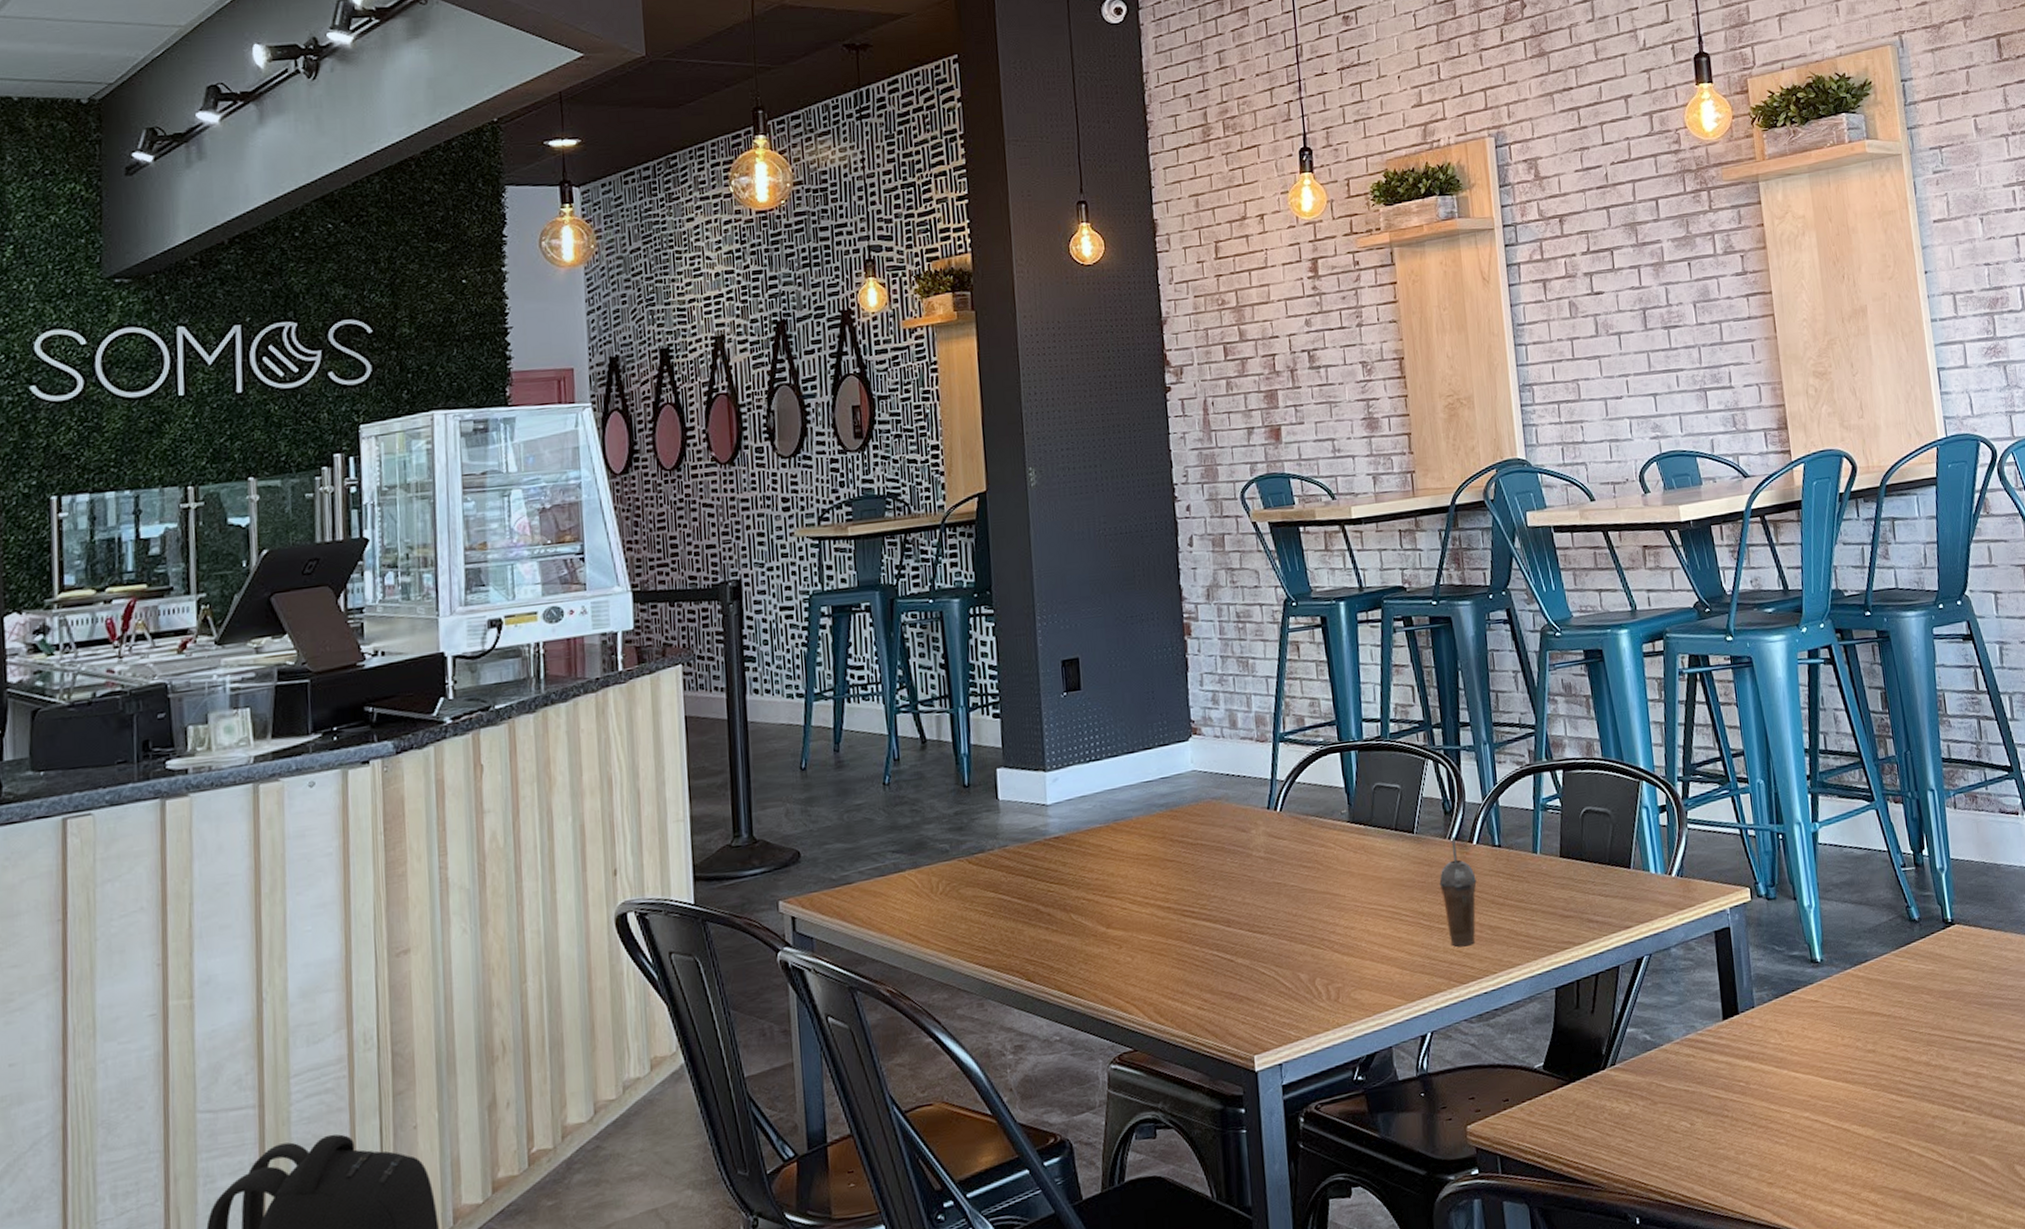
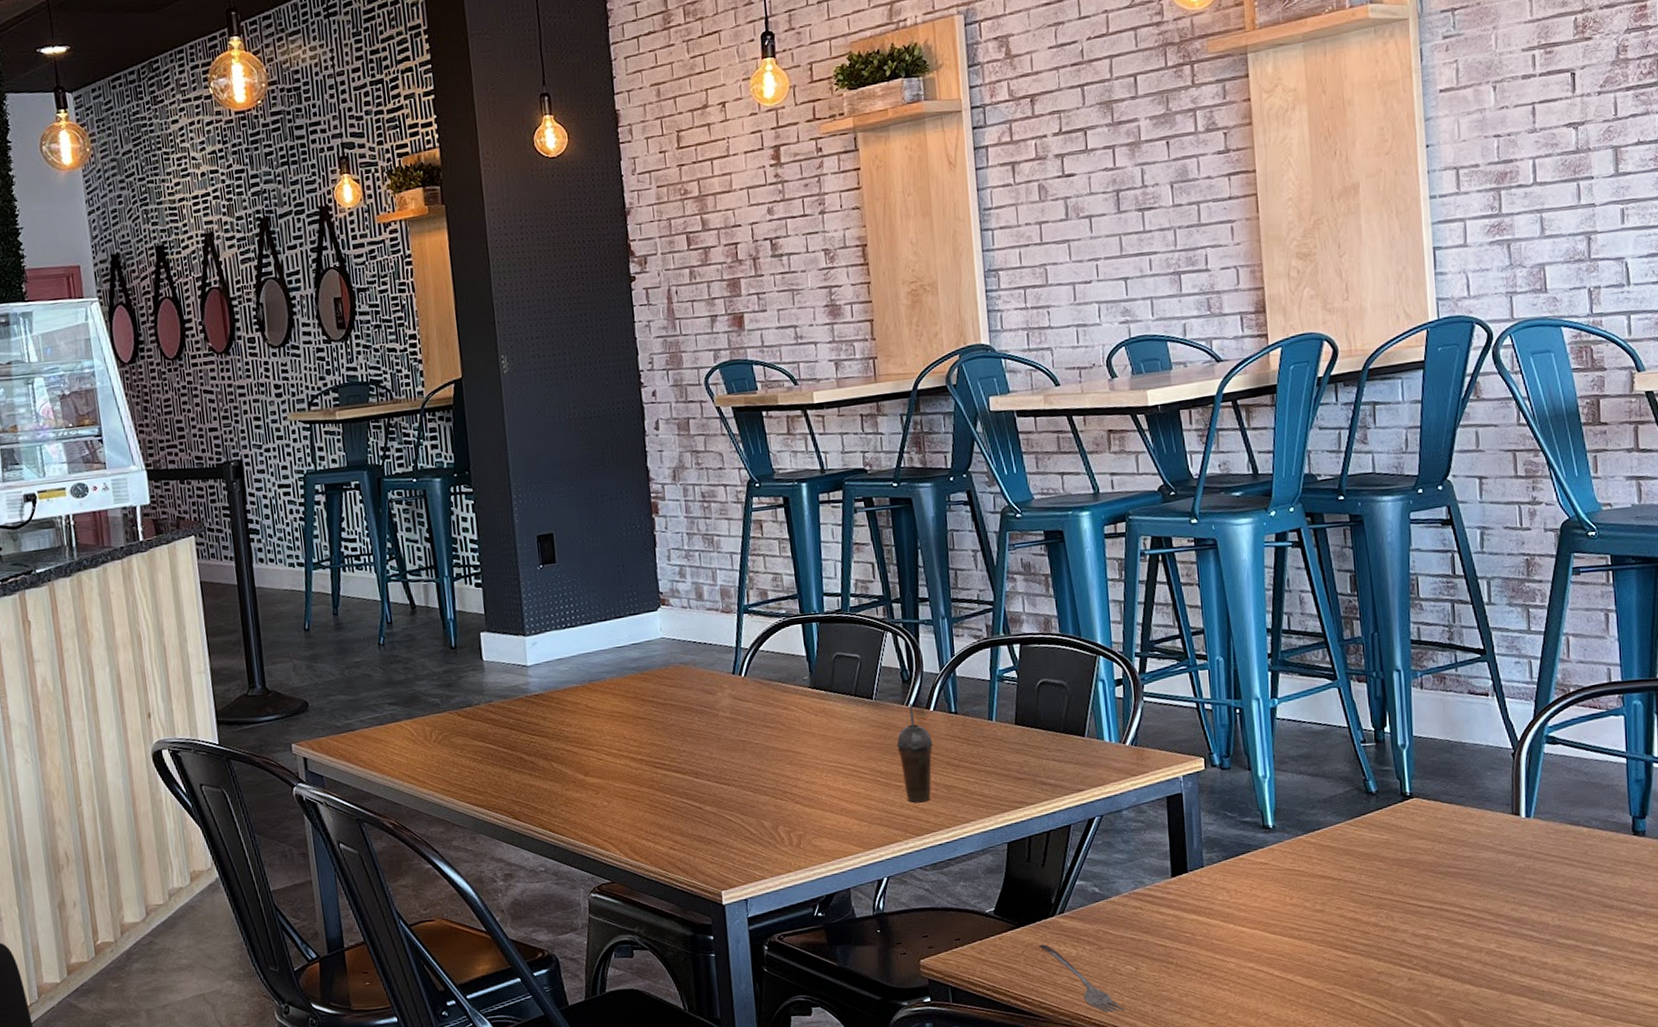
fork: none [1590,1101,1681,1178] -> present [1039,944,1125,1013]

